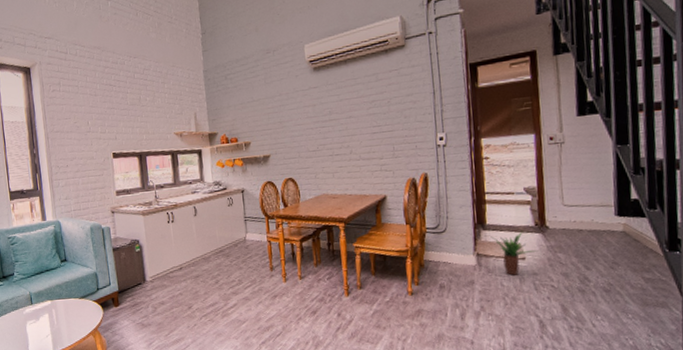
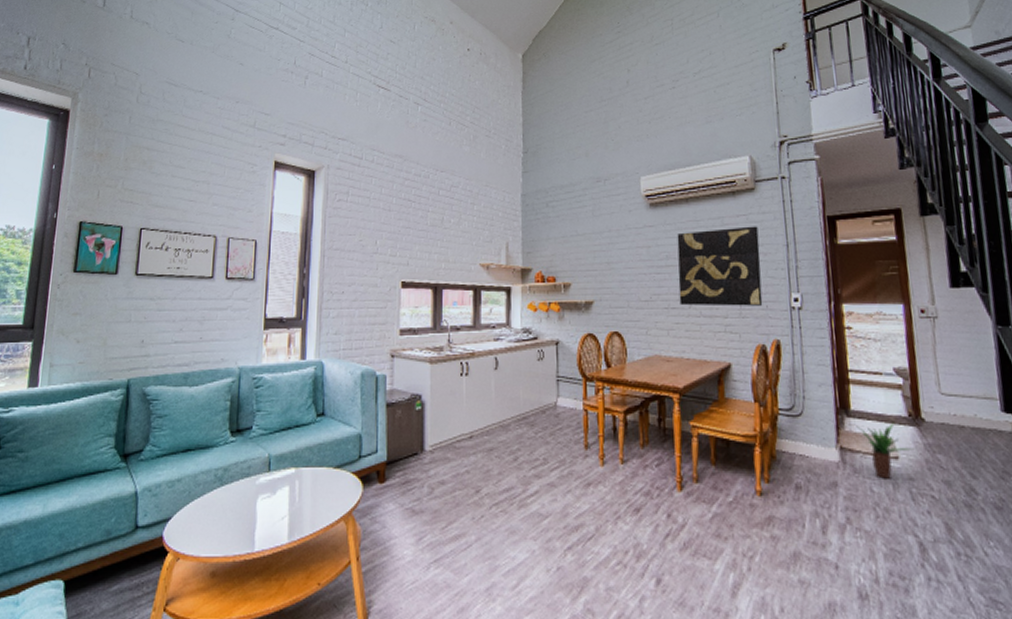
wall art: none [338,78,413,152] -> present [677,226,763,306]

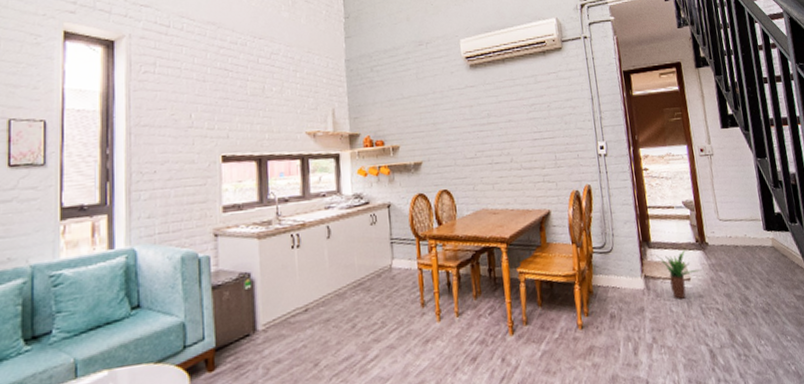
wall art: present [677,226,763,306] -> none [496,82,575,160]

